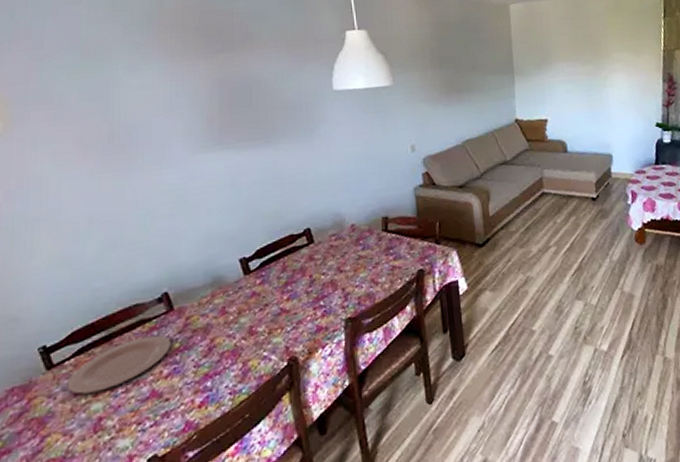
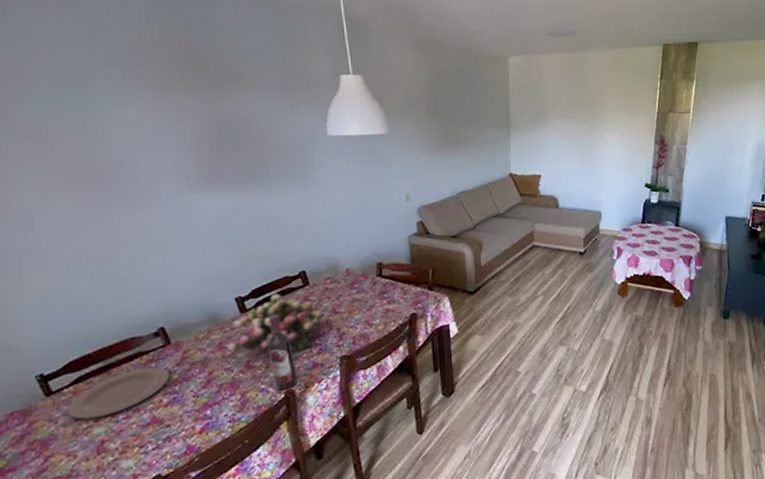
flower arrangement: none [230,253,329,317] -> present [228,293,324,352]
wine bottle: none [270,274,301,358] -> present [266,314,298,391]

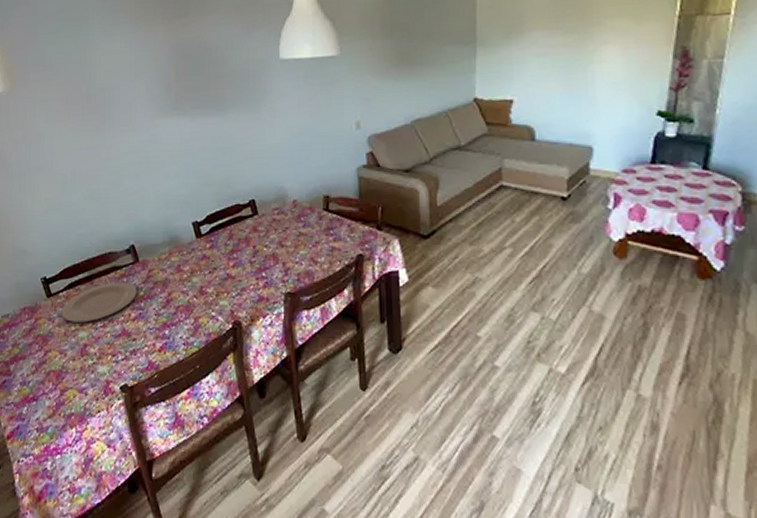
flower arrangement: present [228,293,324,352] -> none [185,221,271,282]
wine bottle: present [266,314,298,391] -> none [218,241,244,321]

